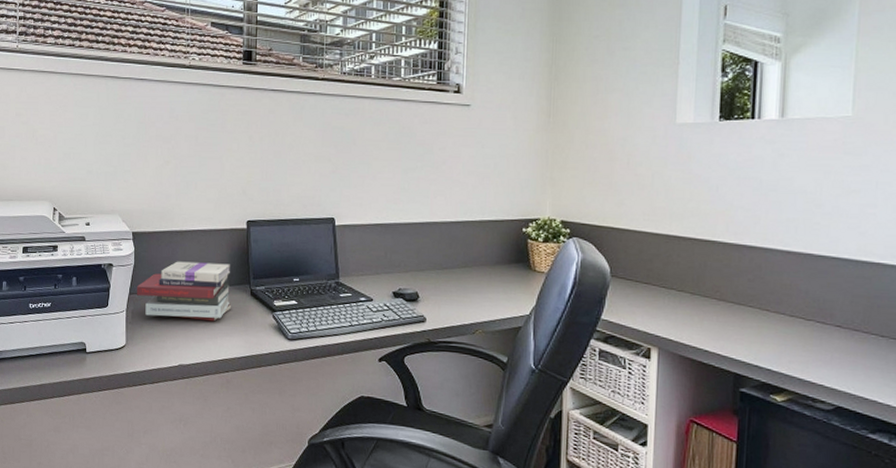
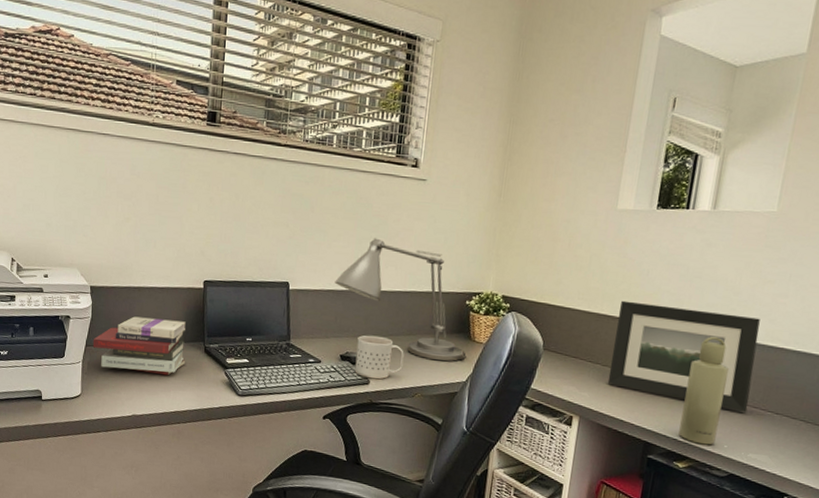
desk lamp: none [382,167,528,294] -> present [335,238,466,362]
mug: none [409,269,461,317] -> present [354,335,404,380]
picture frame: none [685,219,850,336] -> present [607,300,760,413]
bottle: none [772,254,822,375] -> present [678,337,730,445]

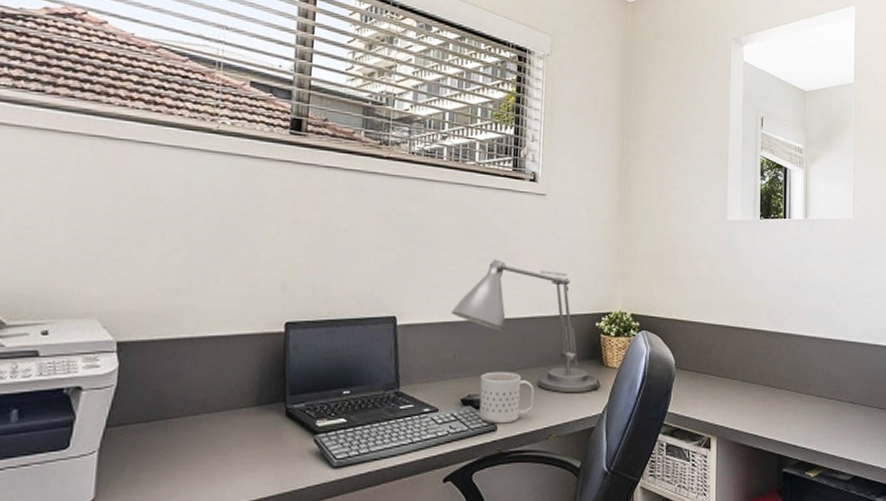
books: present [92,316,186,376] -> none [116,378,260,455]
picture frame: present [607,300,760,413] -> none [738,310,858,411]
bottle: present [678,337,730,445] -> none [806,340,839,450]

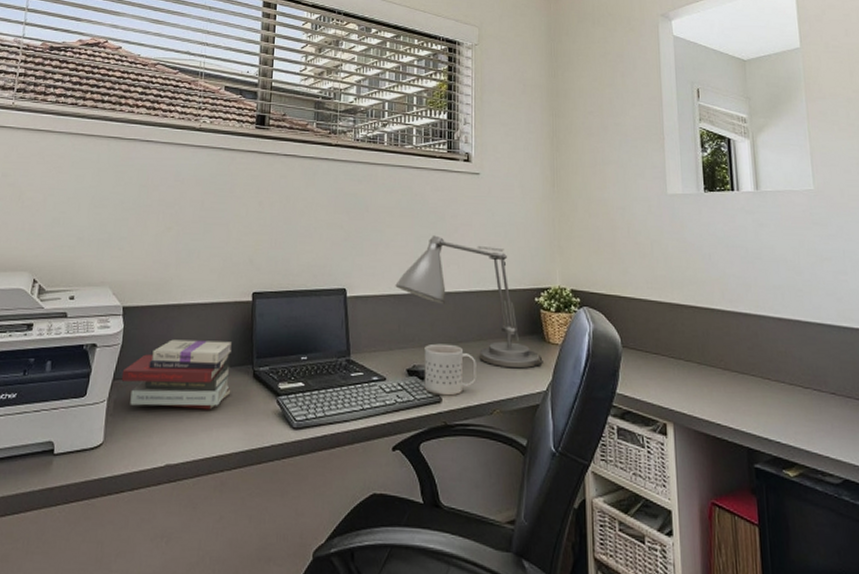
books: none [116,378,260,455] -> present [121,339,232,410]

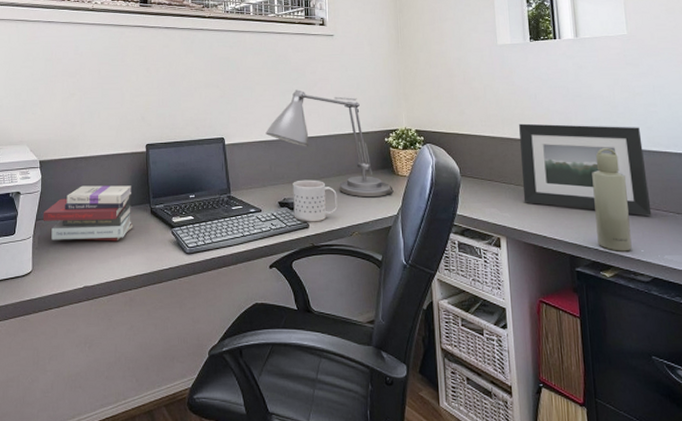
picture frame: none [690,287,842,404] -> present [519,123,652,216]
bottle: none [773,321,819,446] -> present [592,148,632,251]

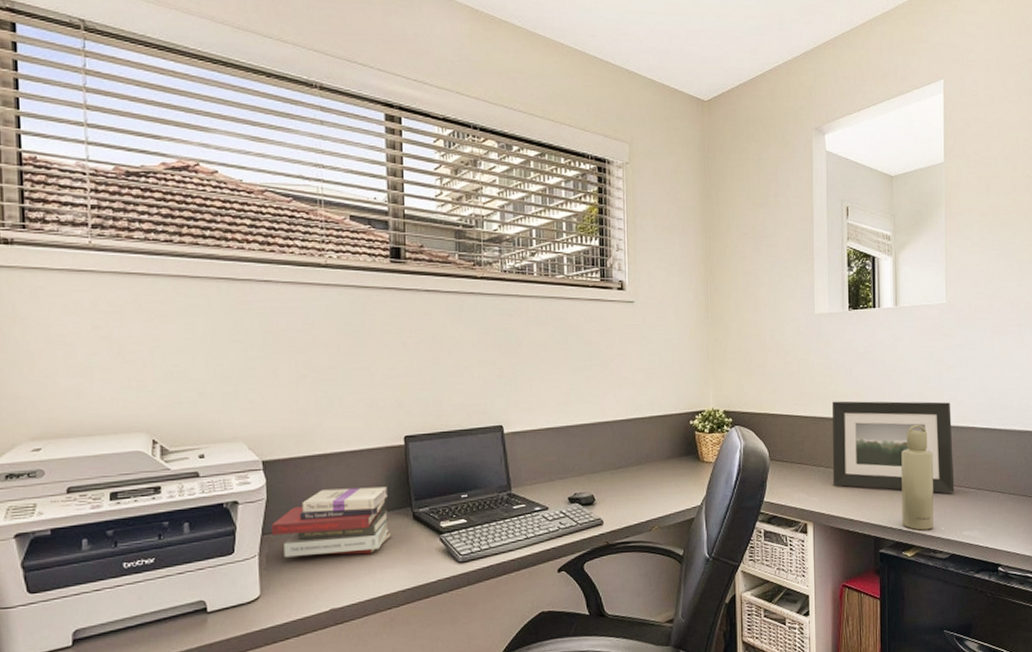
desk lamp: present [265,90,394,198] -> none [553,367,698,488]
mug: present [293,180,338,222] -> none [585,470,636,519]

